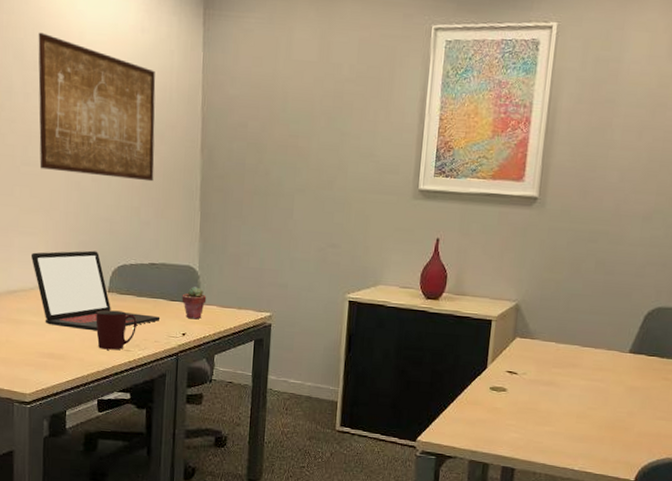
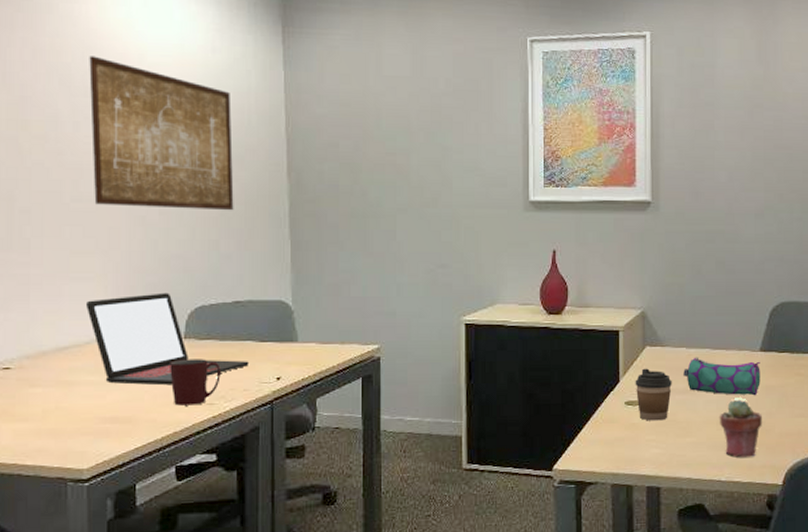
potted succulent: present [181,287,207,319] -> none [274,323,303,360]
coffee cup: none [501,358,538,408] -> present [635,368,672,421]
pencil case: none [549,352,628,395] -> present [683,357,760,396]
potted succulent: none [579,396,623,452] -> present [719,399,762,457]

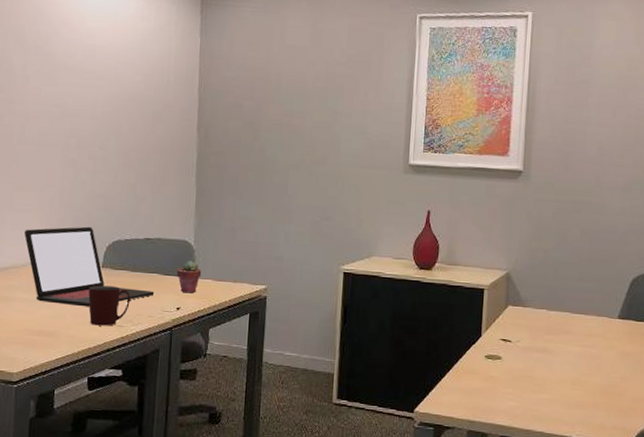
wall art: present [89,56,234,211] -> none [36,19,154,159]
potted succulent: none [274,323,303,360] -> present [176,261,202,293]
coffee cup: present [635,368,672,421] -> none [496,326,531,376]
pencil case: present [683,357,760,396] -> none [542,319,618,360]
potted succulent: present [719,399,762,457] -> none [574,362,616,418]

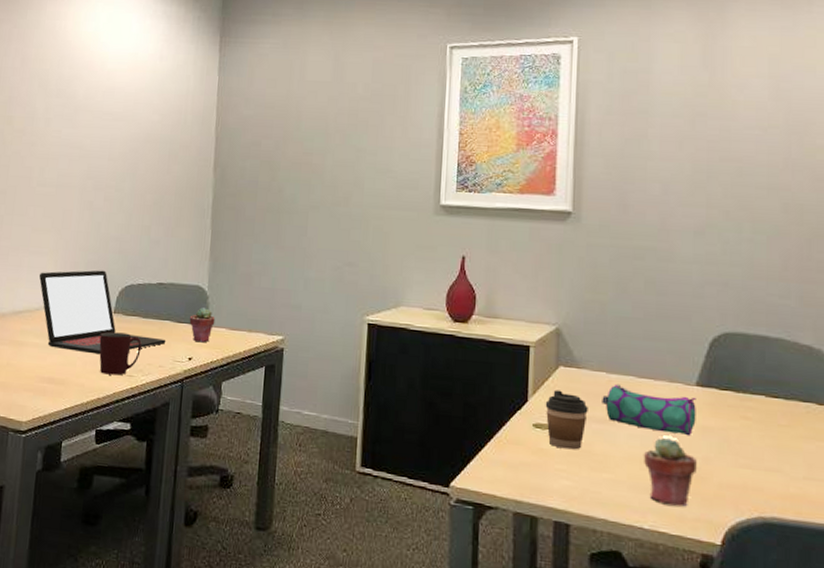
coffee cup: none [496,326,531,376] -> present [545,389,588,450]
pencil case: none [542,319,618,360] -> present [602,384,696,436]
potted succulent: none [574,362,616,418] -> present [643,437,697,507]

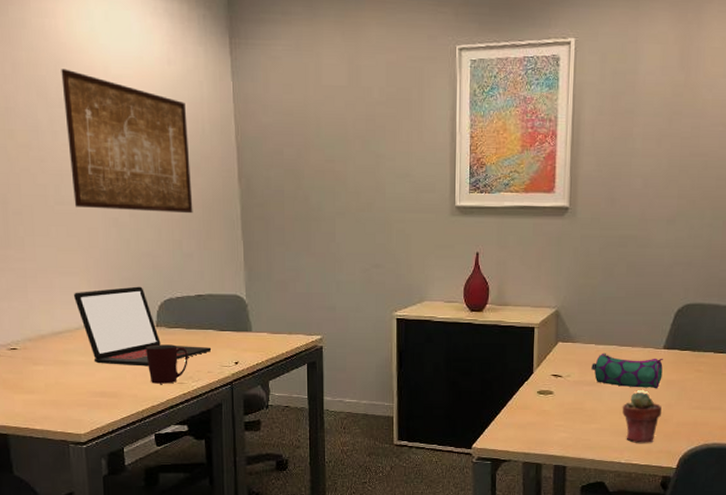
wall art: none [54,63,172,201] -> present [61,68,193,214]
potted succulent: present [189,307,216,343] -> none [231,315,257,348]
coffee cup: present [545,389,588,450] -> none [547,362,581,409]

